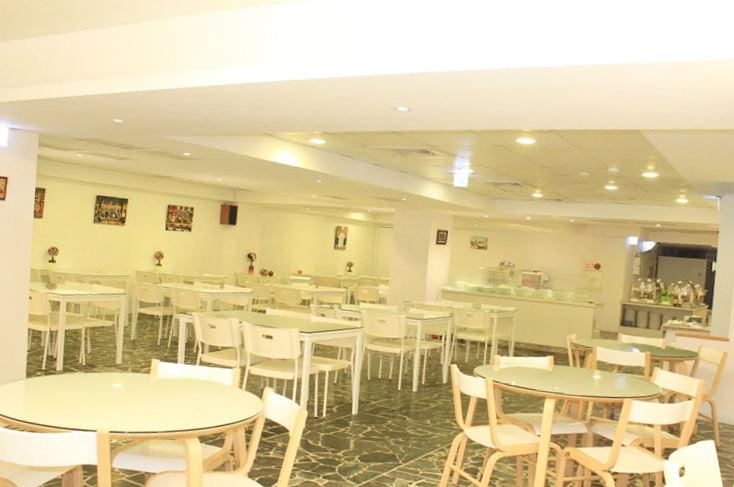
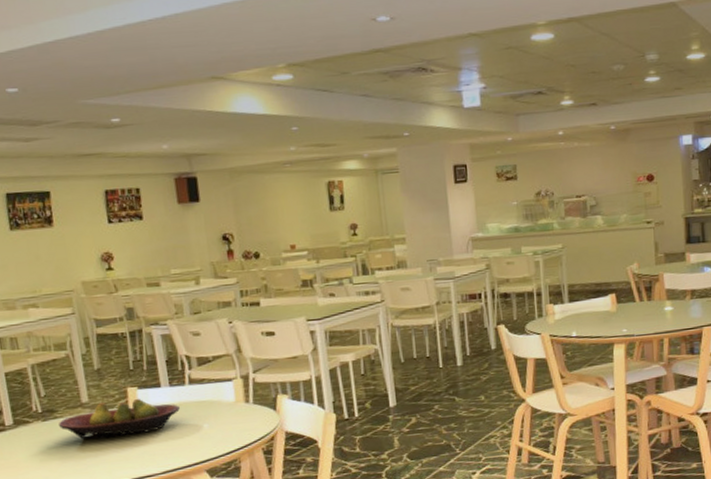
fruit bowl: none [95,366,189,397] -> present [59,398,181,440]

